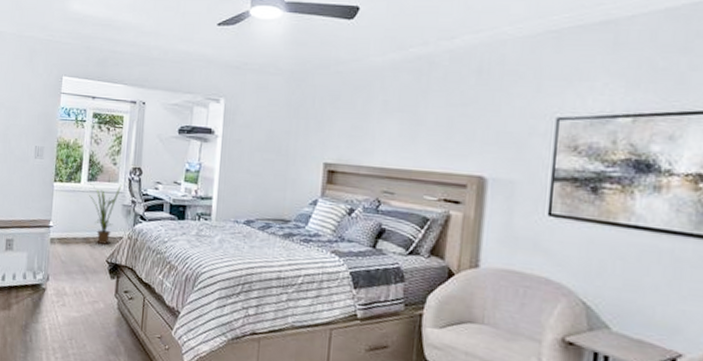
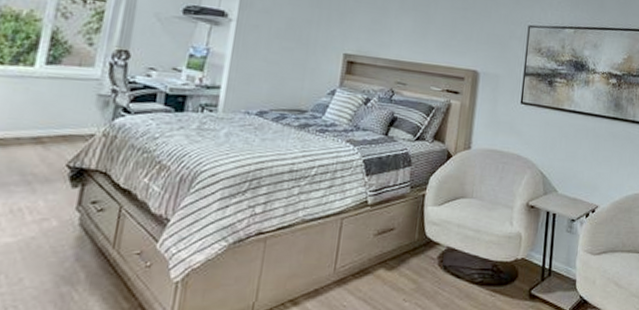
house plant: present [89,182,122,244] -> none [46,66,100,144]

